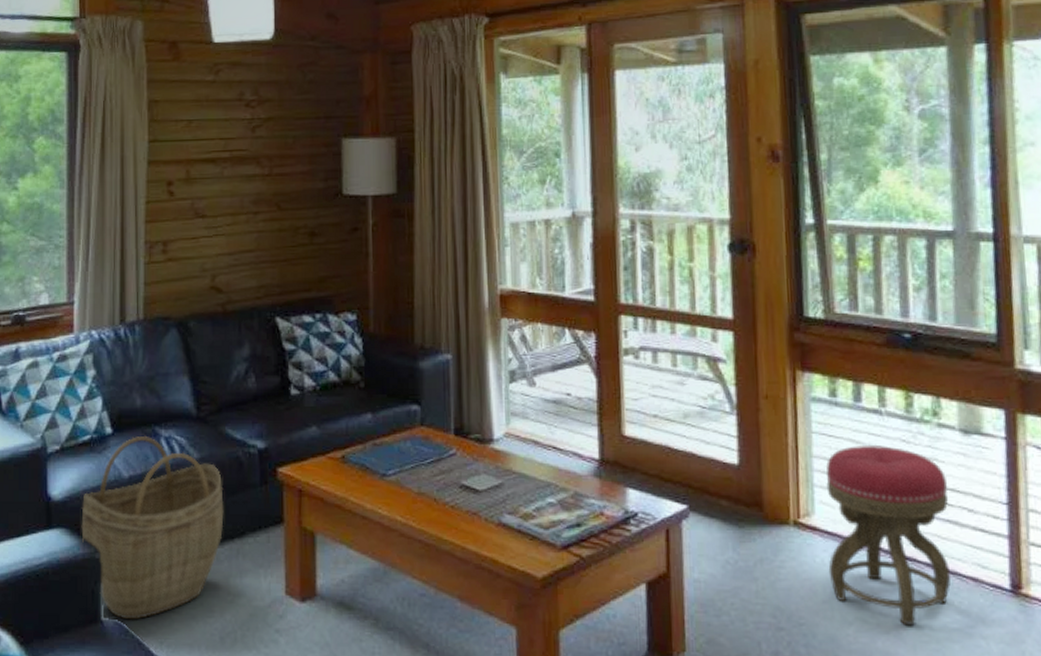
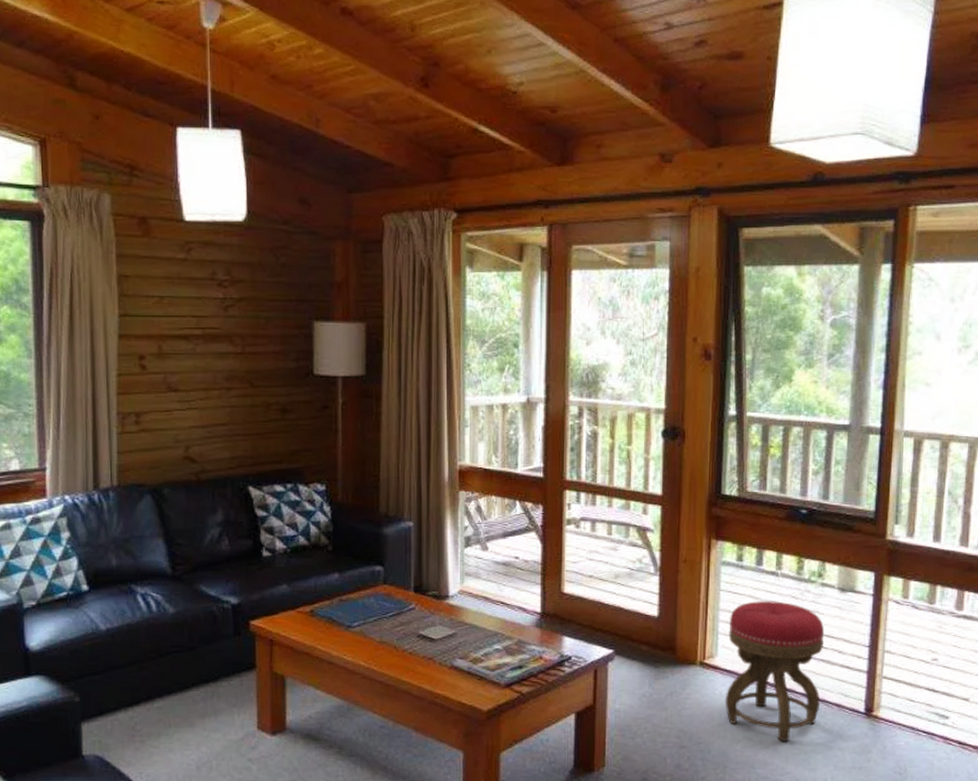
woven basket: present [81,435,224,620] -> none [59,592,199,754]

